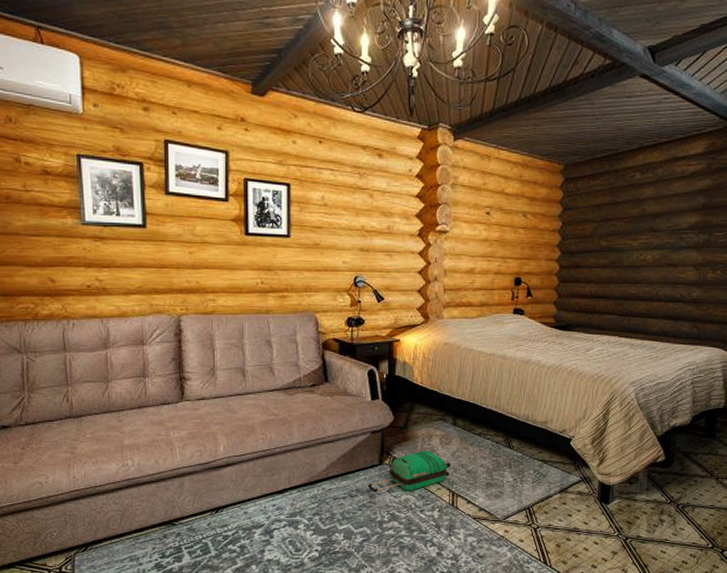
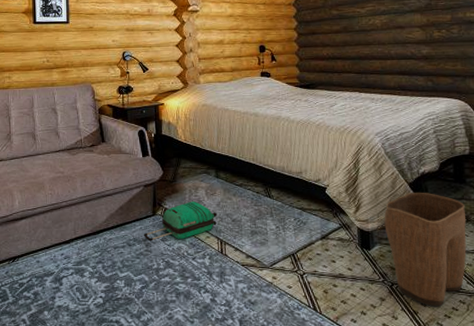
laundry basket: none [626,445,710,559] -> present [384,192,467,306]

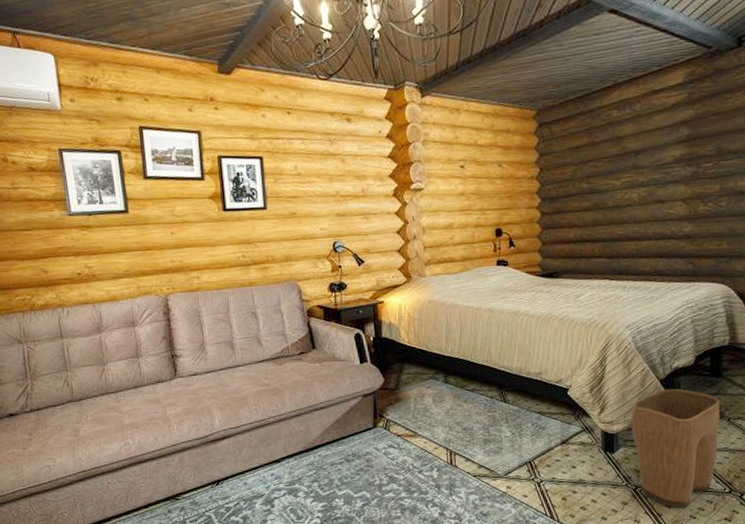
suitcase: present [143,201,218,241] -> none [363,410,446,456]

